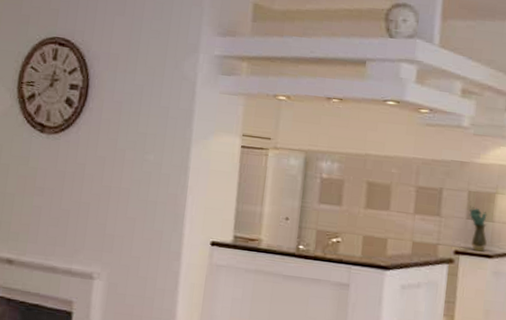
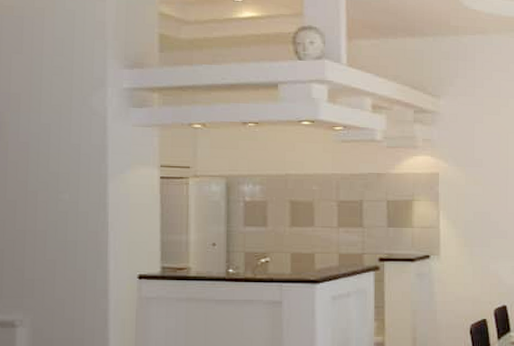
vase: present [469,205,488,252] -> none [389,214,409,257]

